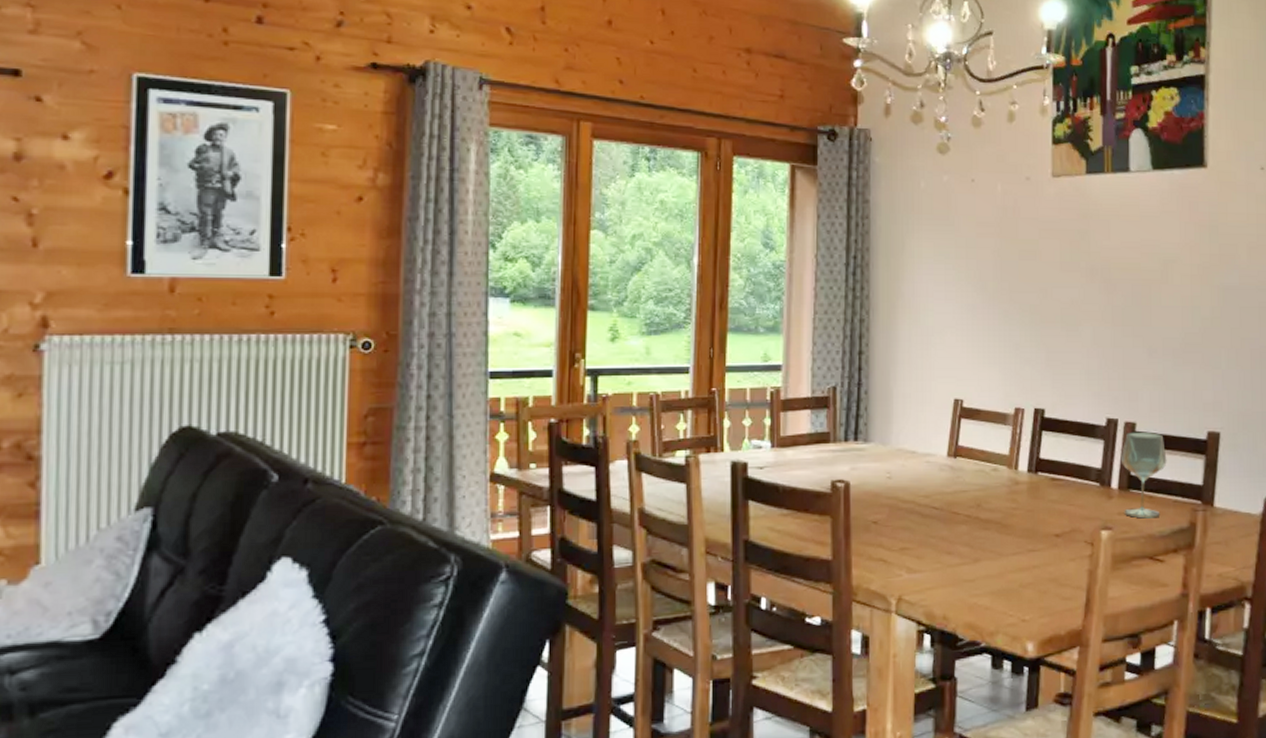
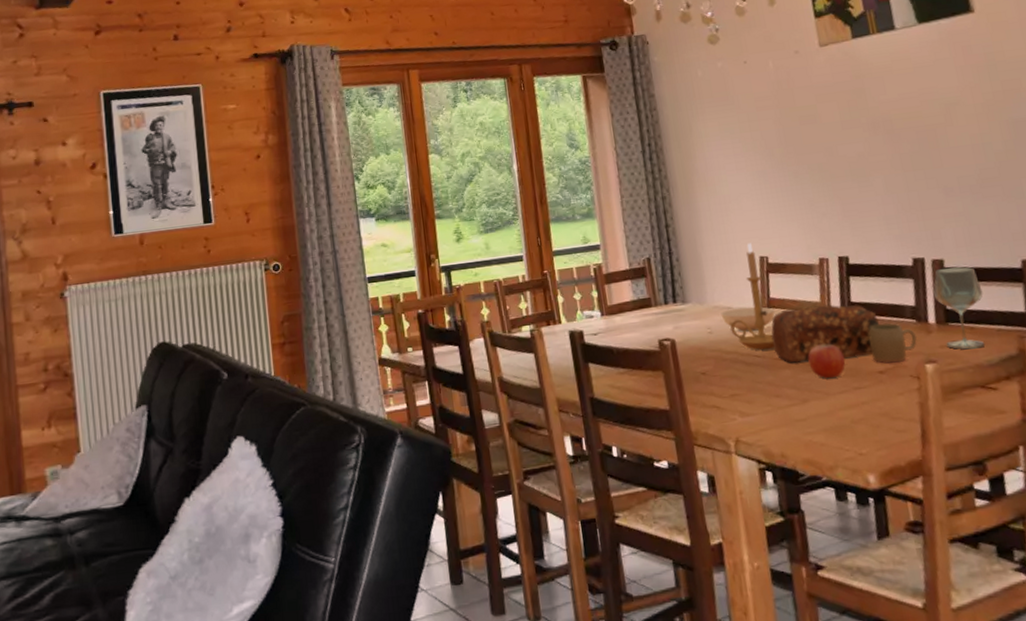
bowl: none [903,453,961,480] -> present [720,307,775,332]
candle holder: none [910,383,956,501] -> present [729,243,776,350]
bread loaf: none [953,458,1064,518] -> present [771,304,880,363]
fruit: none [987,498,1024,538] -> present [808,341,846,379]
mug: none [1050,484,1098,527] -> present [868,323,918,363]

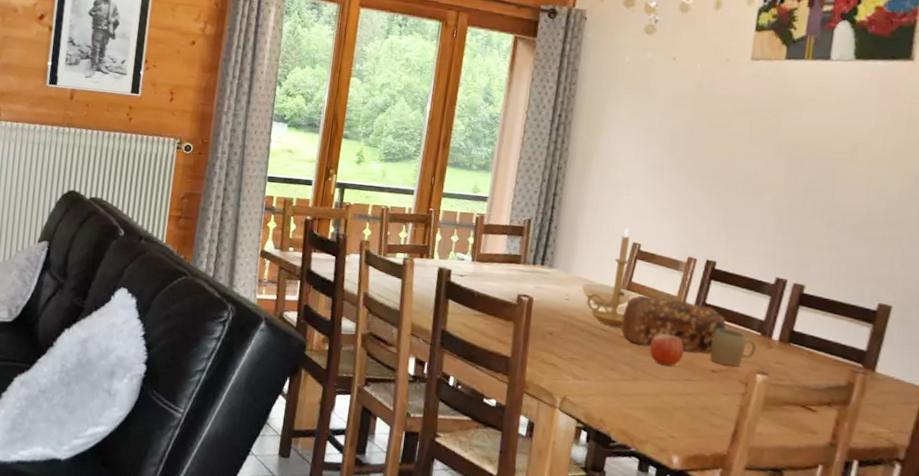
wine glass: present [933,267,986,350] -> none [781,293,833,372]

